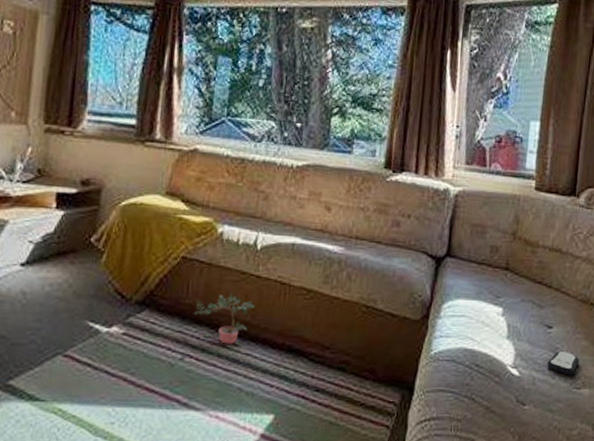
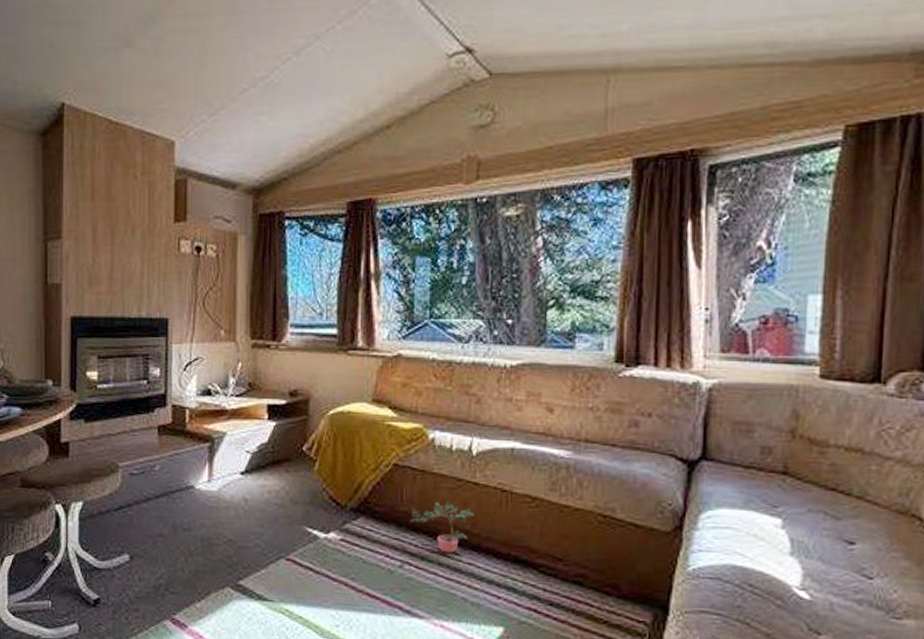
remote control: present [547,350,579,375] -> none [849,571,898,602]

